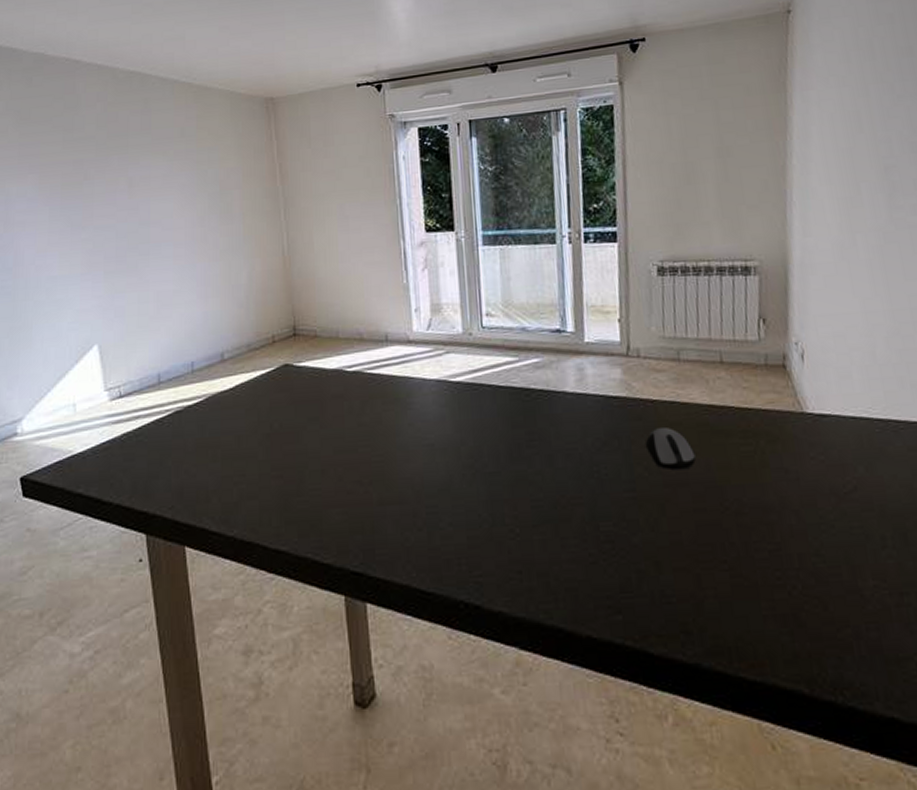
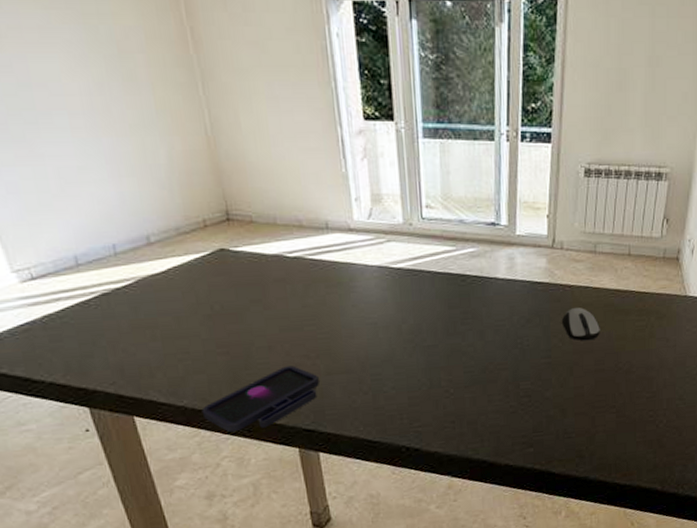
phone: none [250,493,371,571] -> present [201,365,319,433]

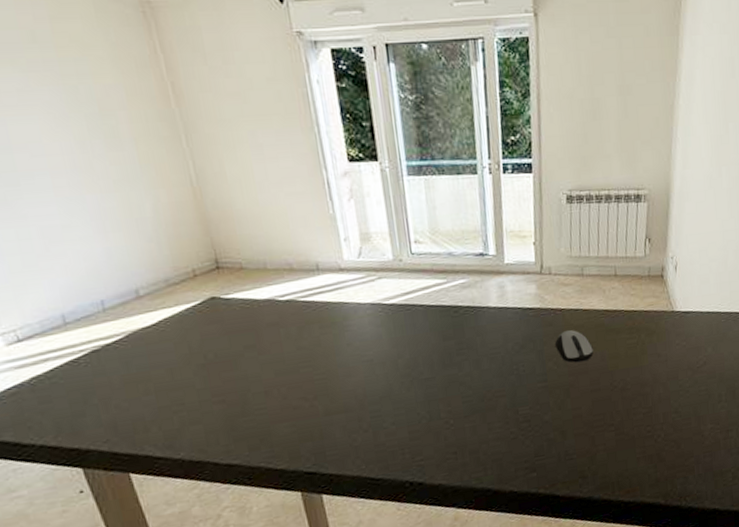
phone: present [201,365,319,433] -> none [199,409,318,482]

